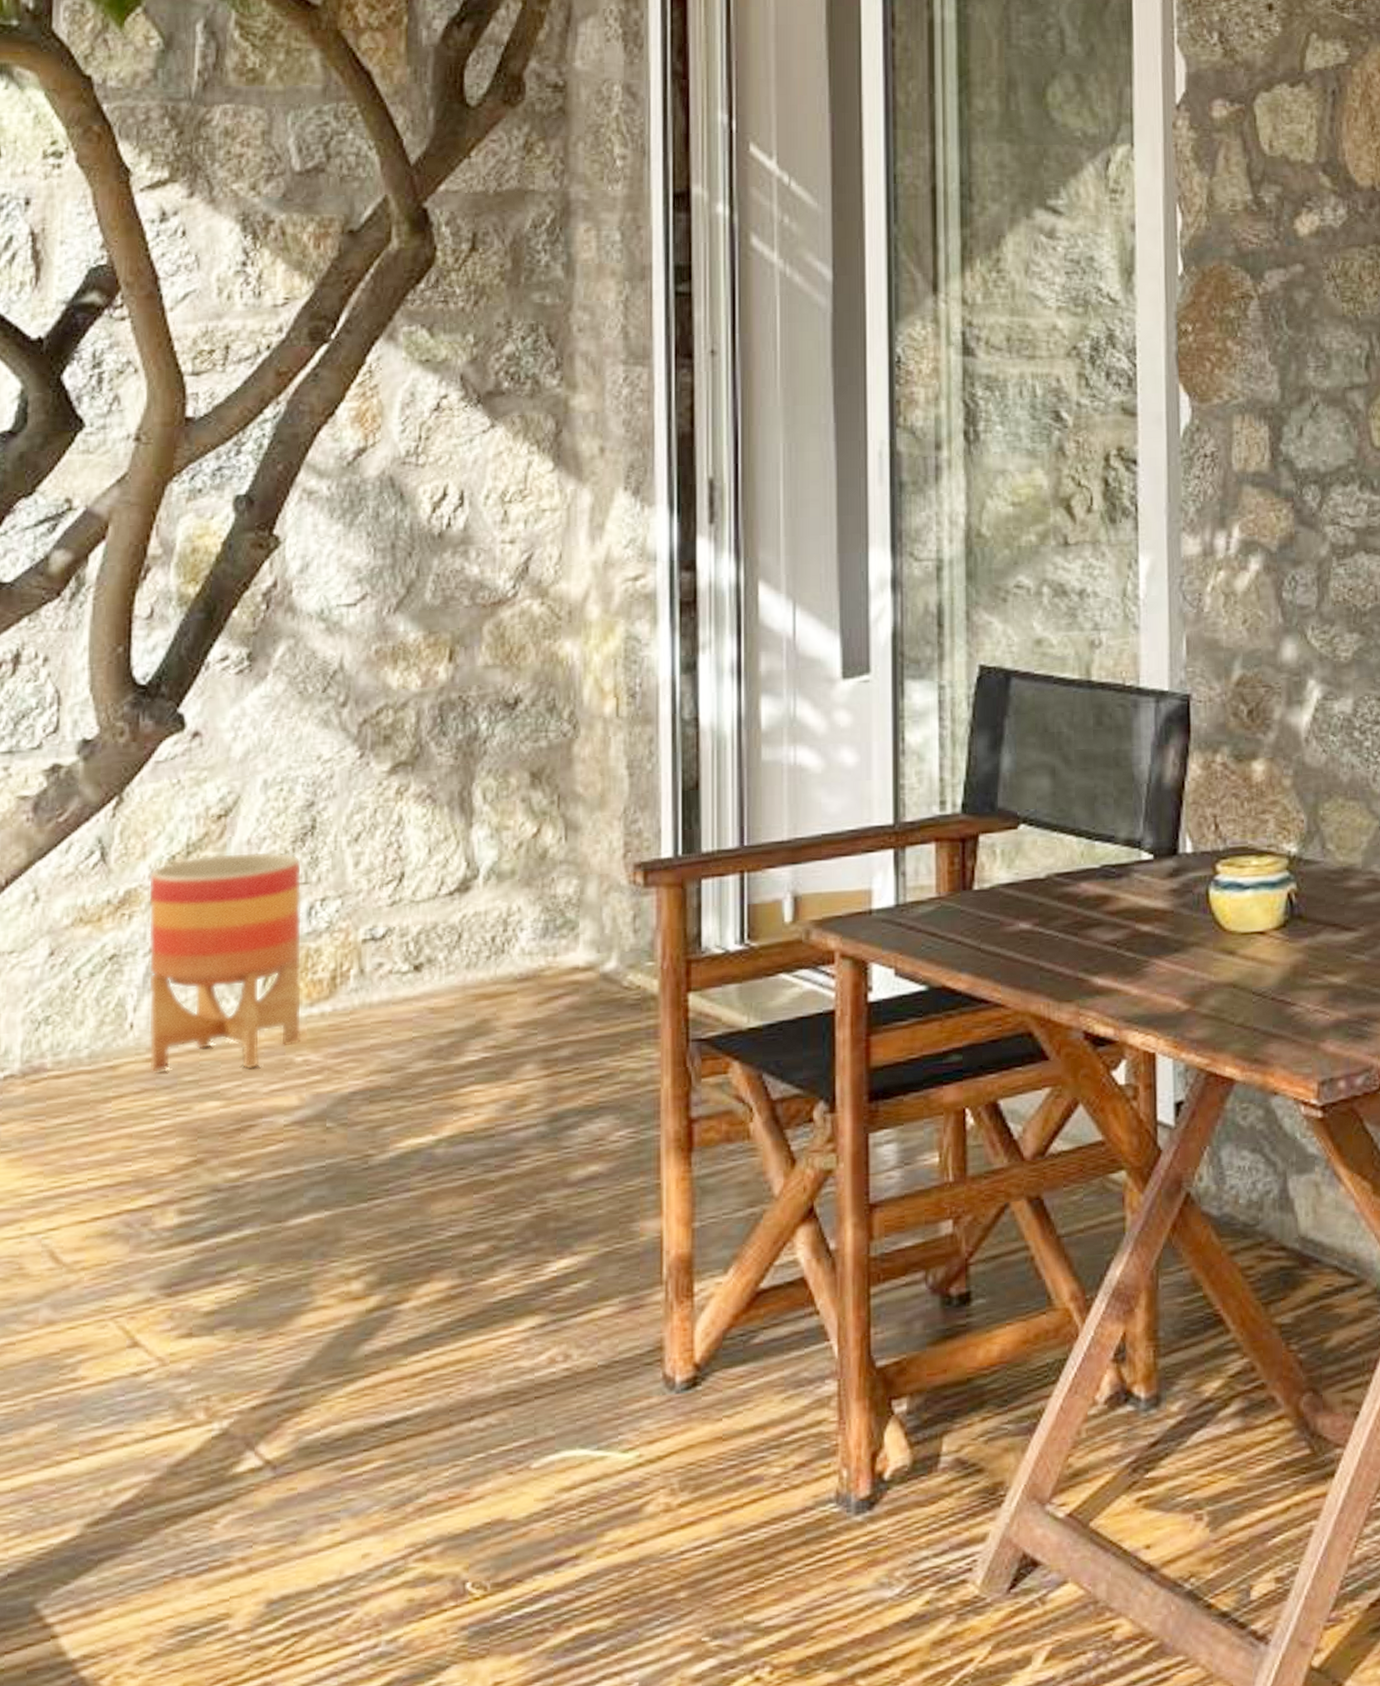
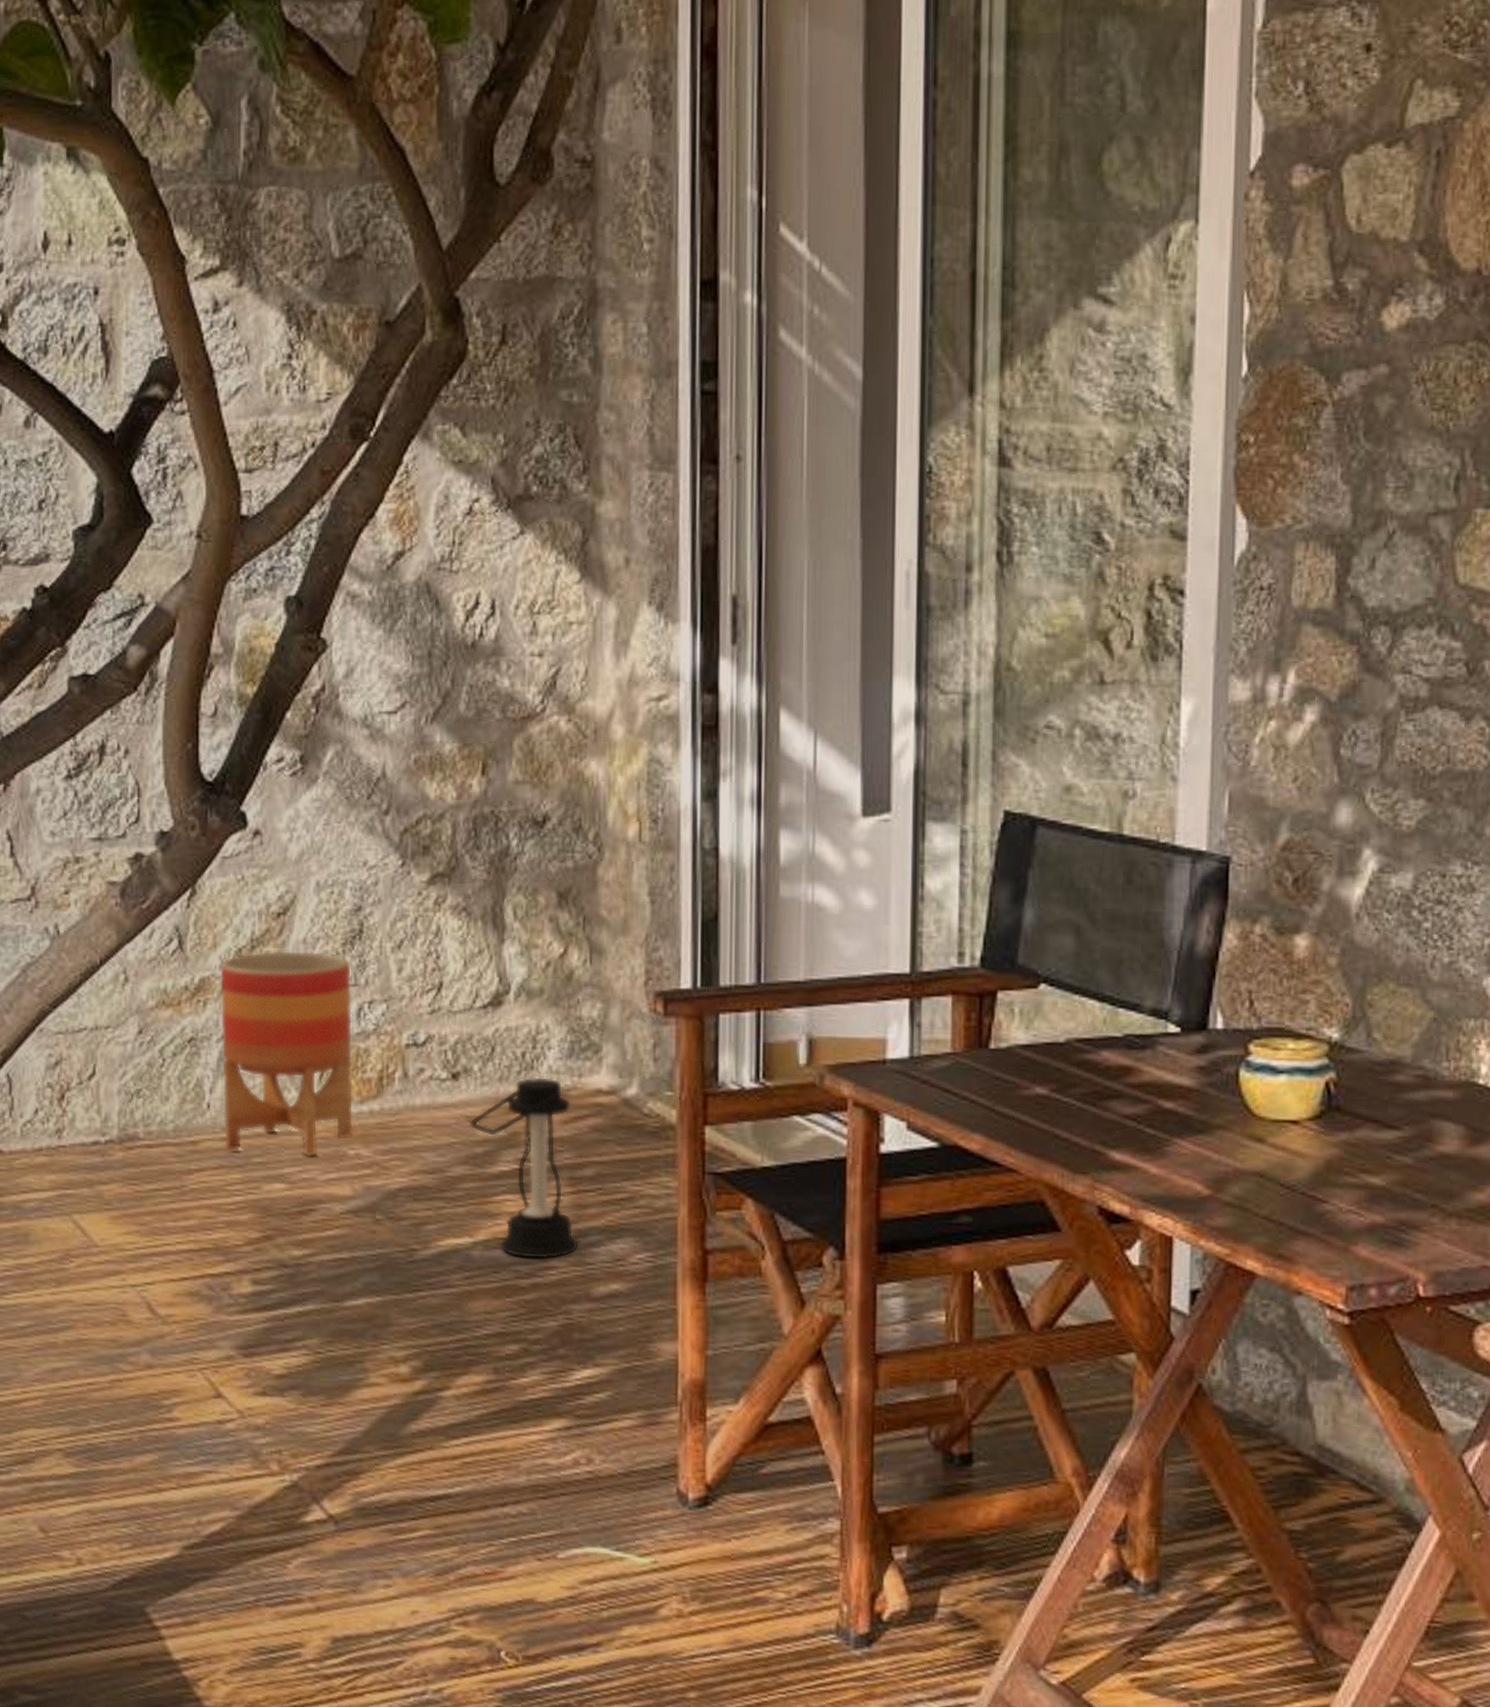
lantern: none [432,959,555,1151] -> present [469,1077,579,1260]

